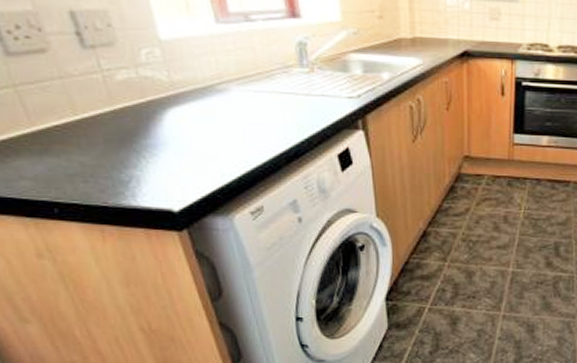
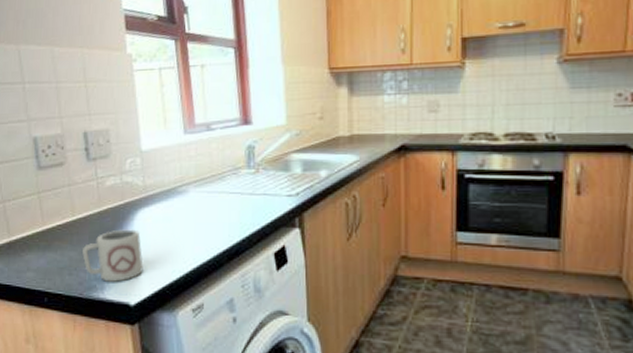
cup: none [97,131,185,190] -> present [82,229,143,283]

